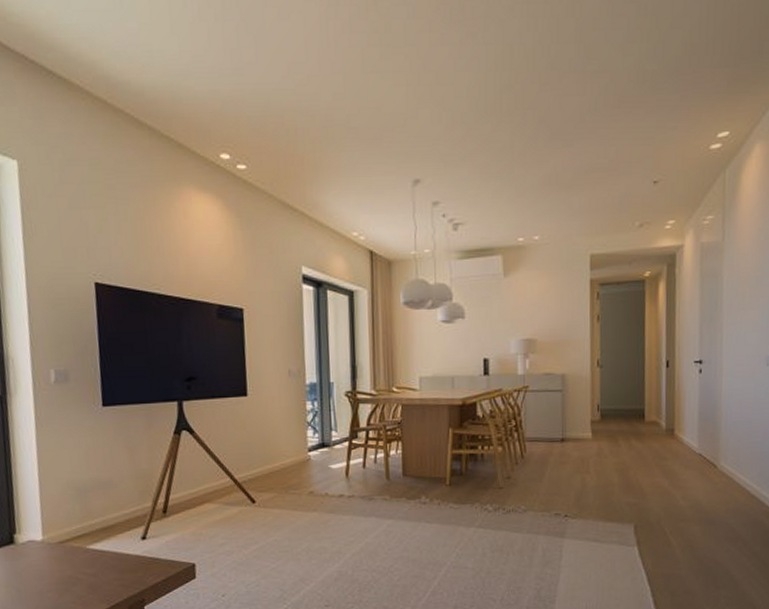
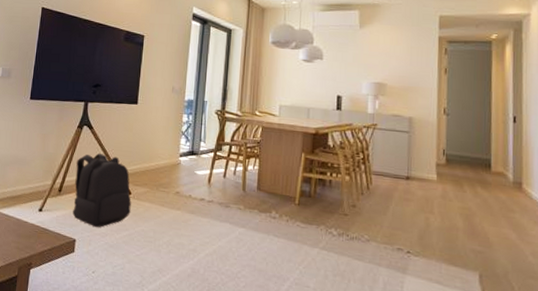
backpack: none [180,461,258,546] -> present [73,153,131,227]

